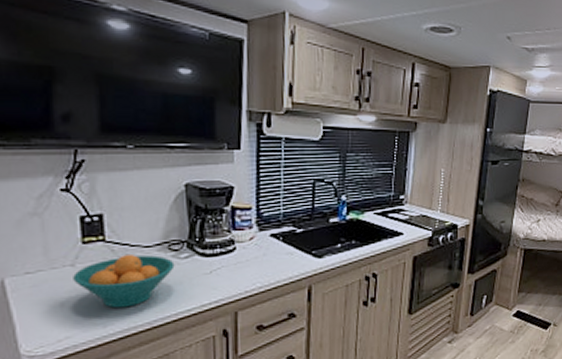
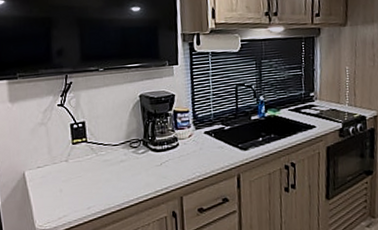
fruit bowl: present [73,253,175,308] -> none [67,151,135,194]

